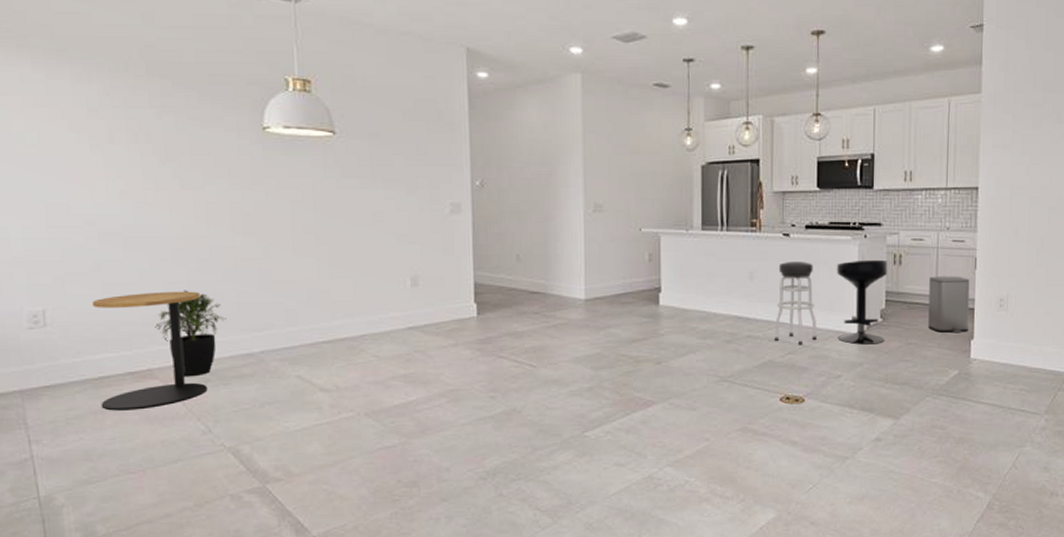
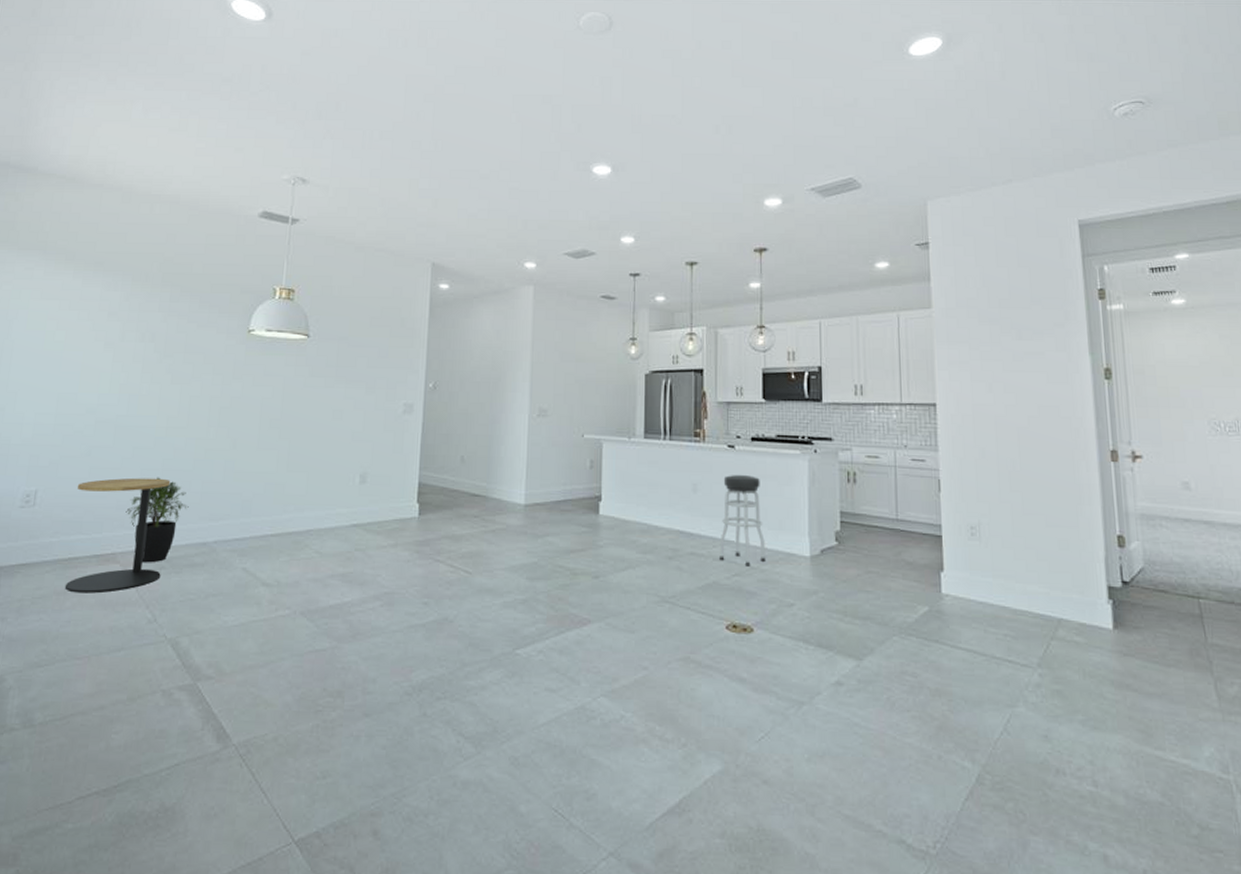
bar stool: present [836,259,888,345] -> none [785,476,842,571]
pedal bin: present [928,276,970,333] -> none [888,497,937,562]

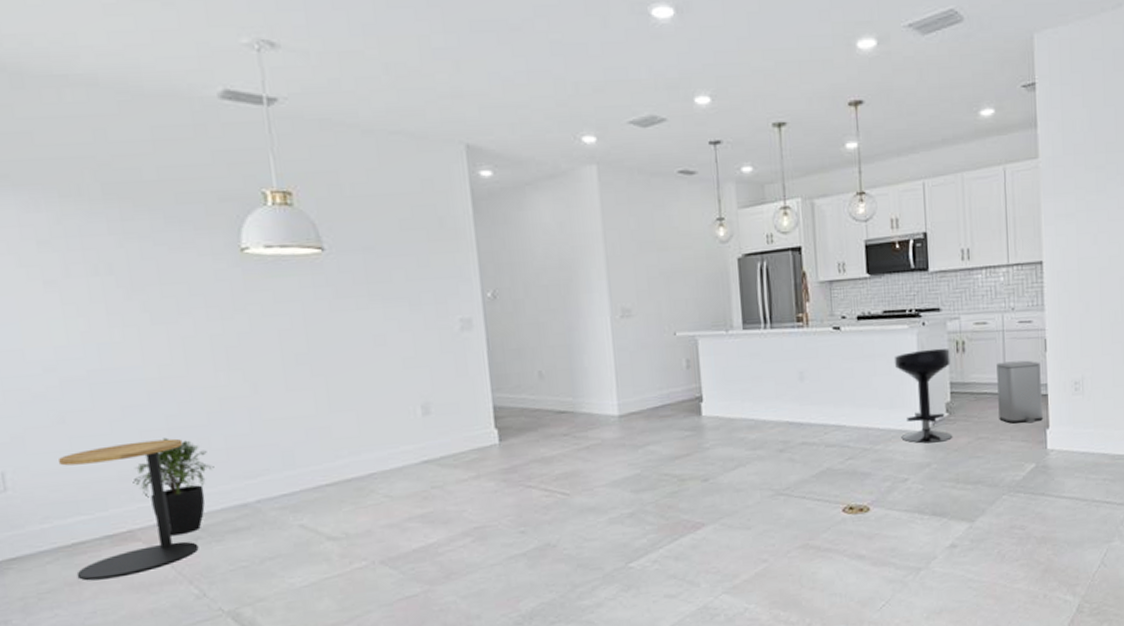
bar stool: present [719,474,766,567] -> none [830,356,879,449]
bar stool: none [785,476,842,571] -> present [894,348,953,444]
pedal bin: none [888,497,937,562] -> present [996,360,1043,424]

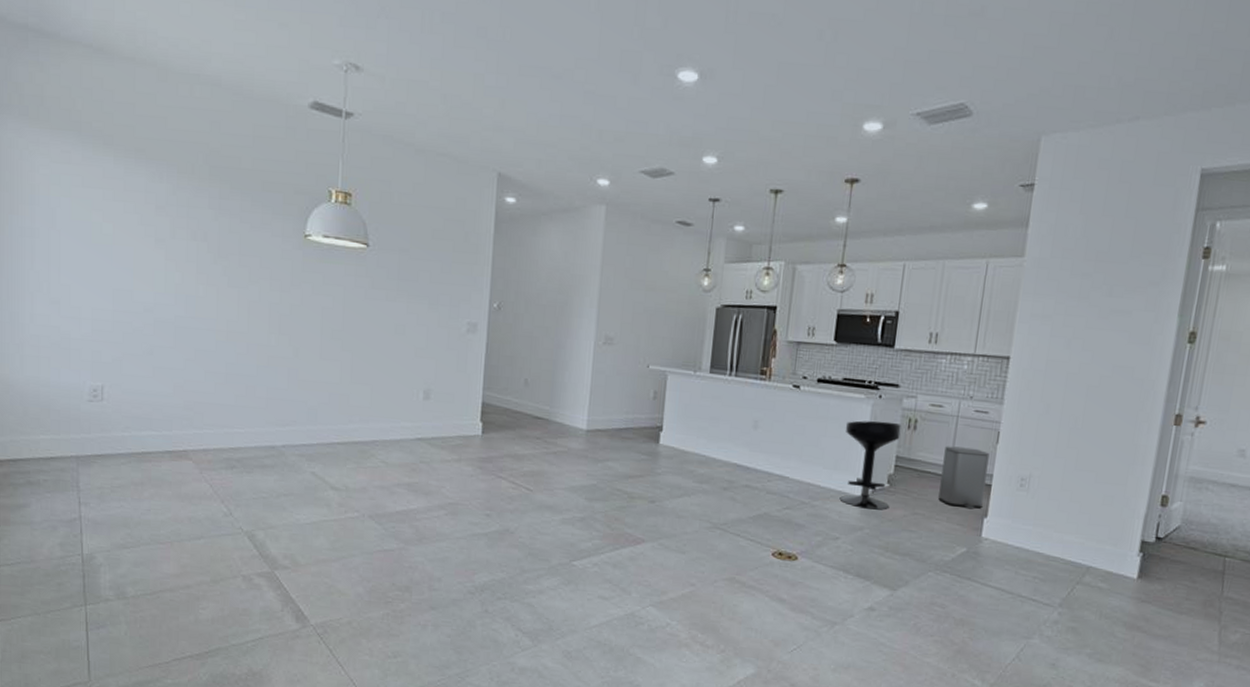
side table: present [59,438,199,581] -> none [141,379,235,486]
potted plant: present [135,437,213,536] -> none [196,380,254,462]

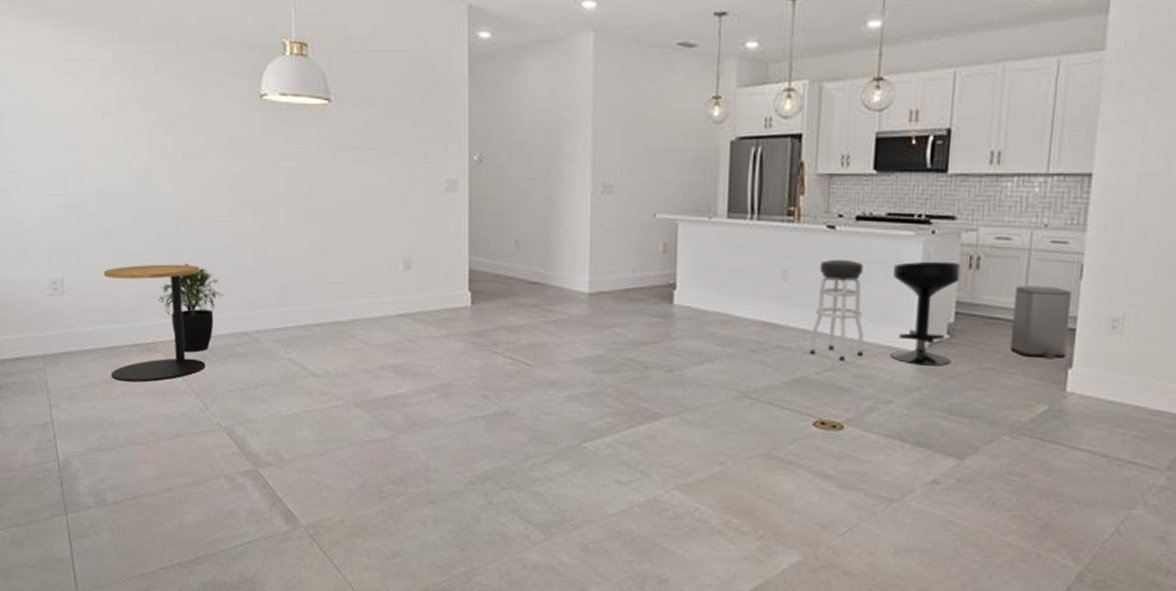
side table: none [141,379,235,486] -> present [104,264,206,382]
potted plant: none [196,380,254,462] -> present [161,263,222,353]
bar stool: none [773,414,821,501] -> present [810,259,864,361]

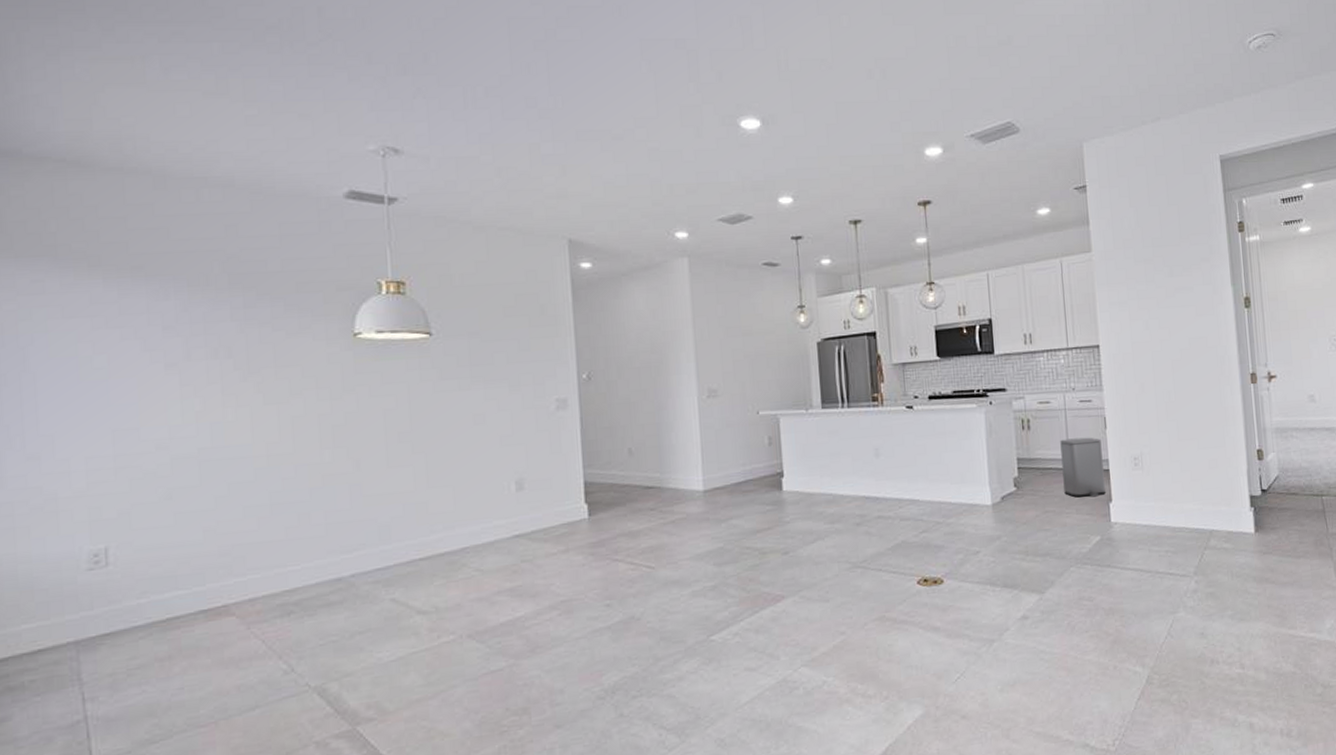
side table: present [104,264,206,382] -> none [162,514,291,656]
potted plant: present [161,263,222,353] -> none [235,513,311,611]
bar stool: present [810,259,864,361] -> none [904,433,951,522]
bar stool: present [890,261,961,366] -> none [963,426,1021,517]

